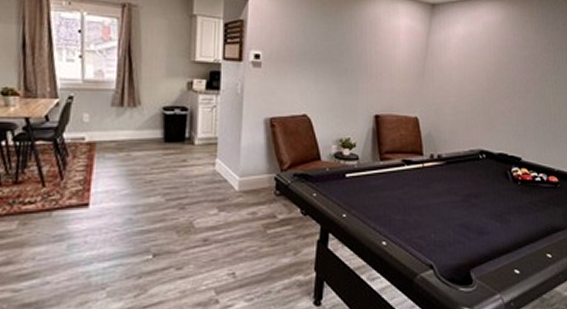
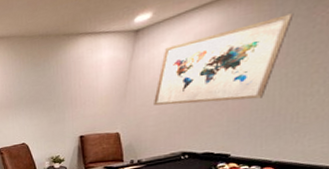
wall art: none [451,24,555,101] -> present [154,13,294,106]

